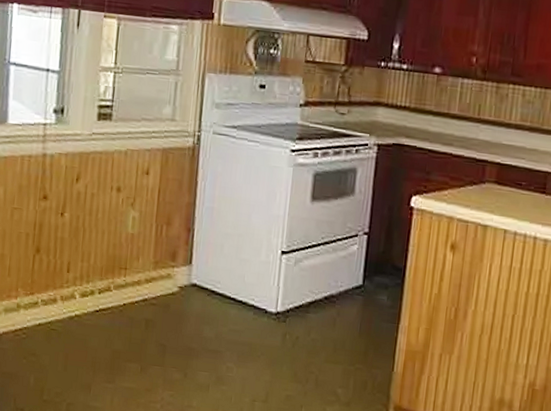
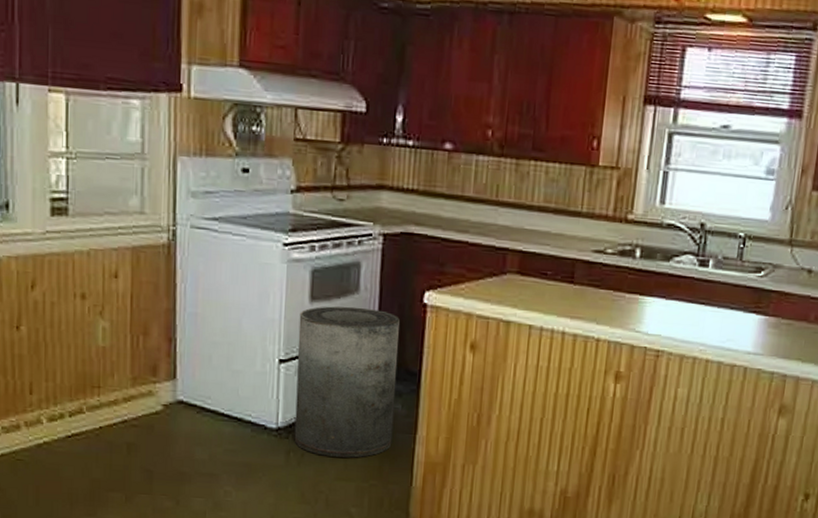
trash can: none [290,205,389,343] -> present [294,306,400,458]

